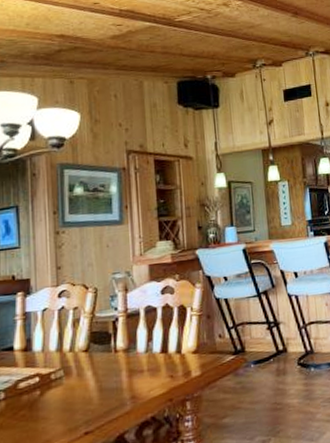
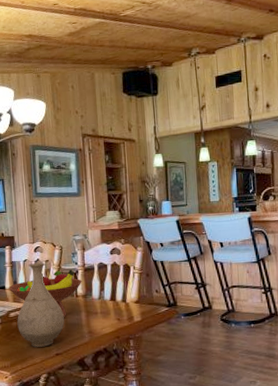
fruit bowl: none [18,317,123,381] -> present [8,269,82,317]
vase: none [29,310,98,427] -> present [17,262,64,347]

